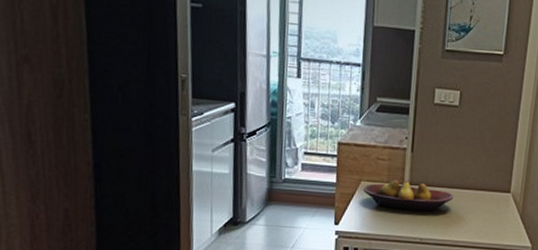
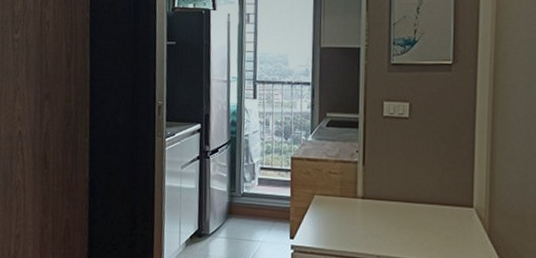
fruit bowl: present [363,180,454,212] -> none [317,194,410,227]

